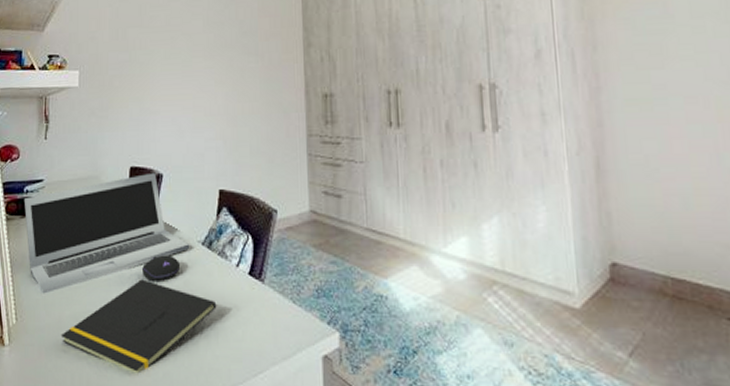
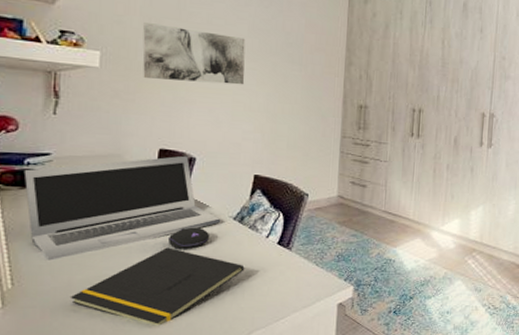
wall art: none [112,34,203,93] -> present [143,23,246,85]

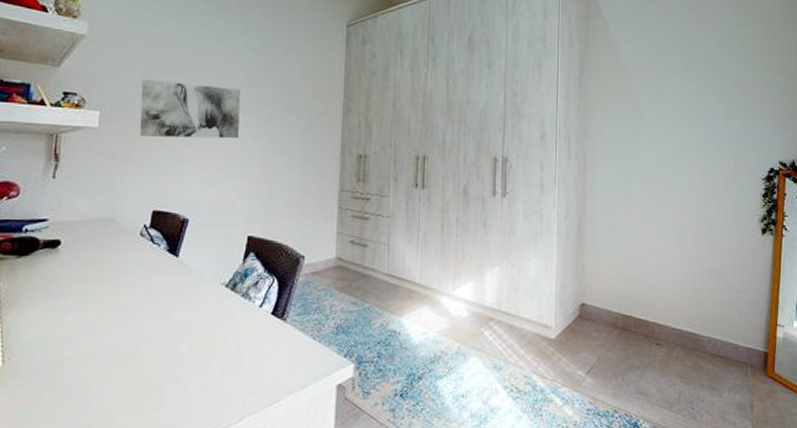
laptop: present [23,155,220,261] -> none [21,217,212,335]
notepad: present [70,247,245,326] -> none [57,319,236,410]
computer mouse: present [167,227,210,250] -> none [157,296,201,322]

